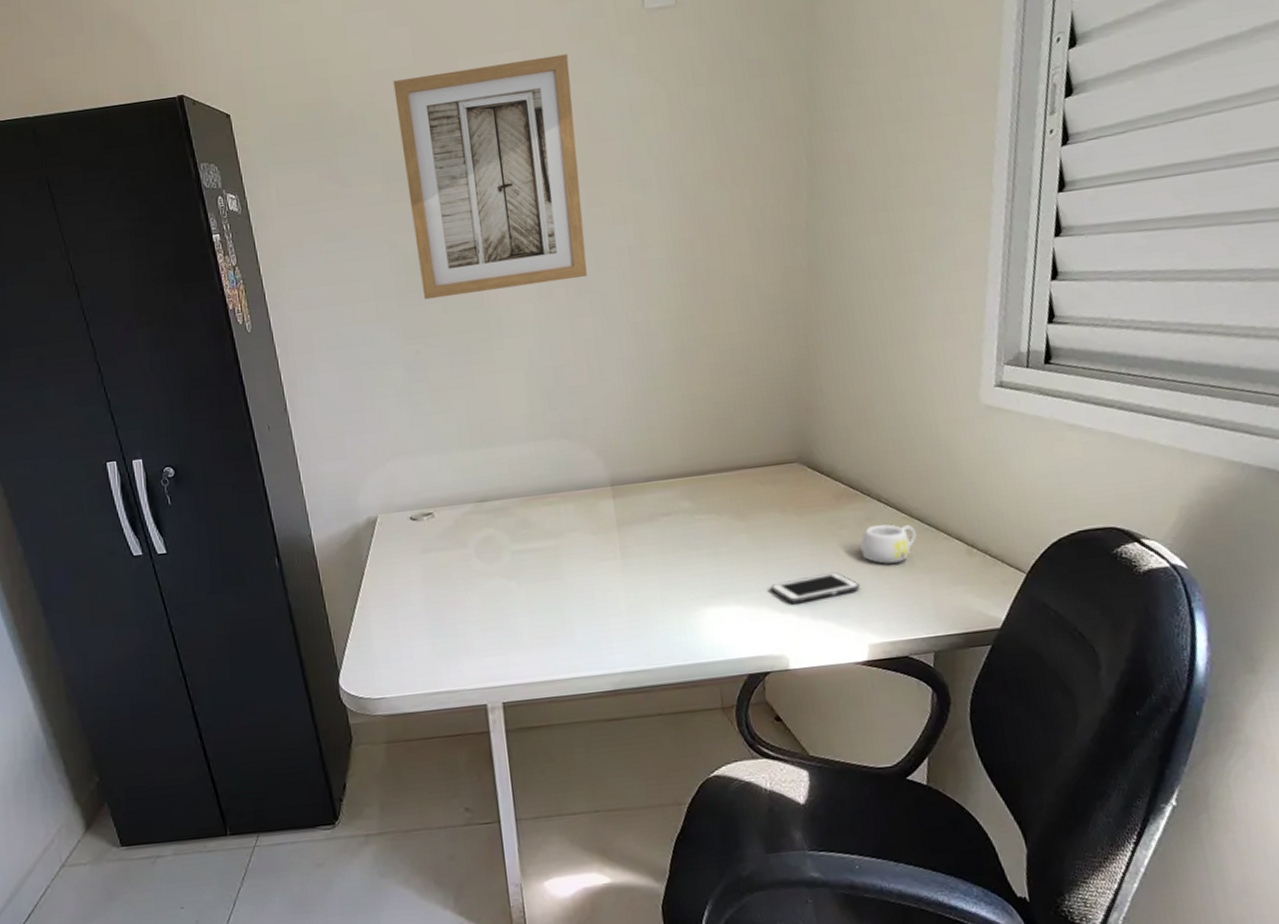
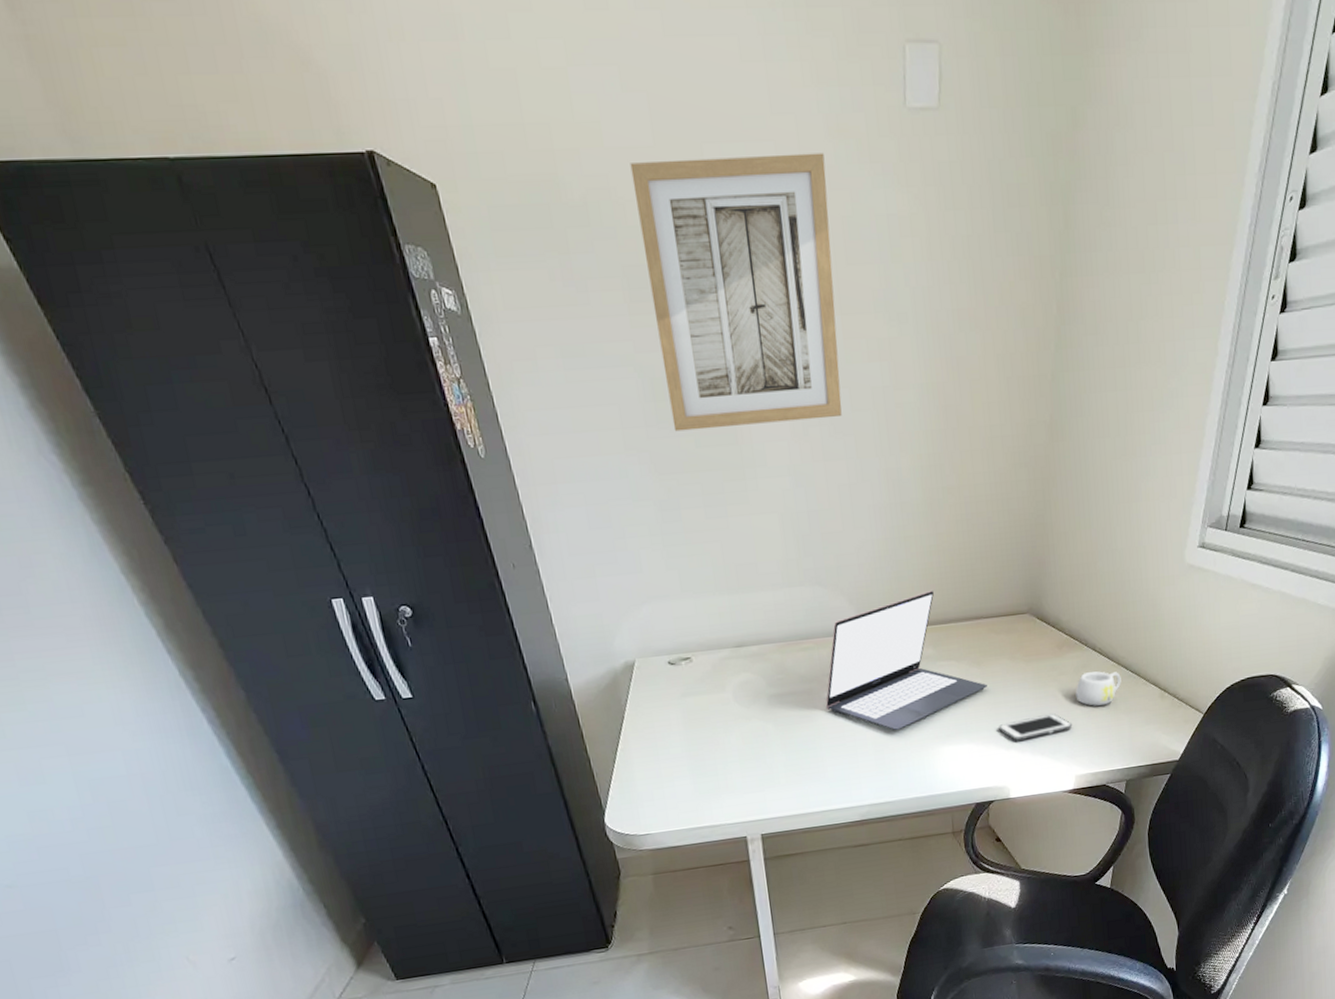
laptop: none [573,440,755,591] -> present [825,590,987,731]

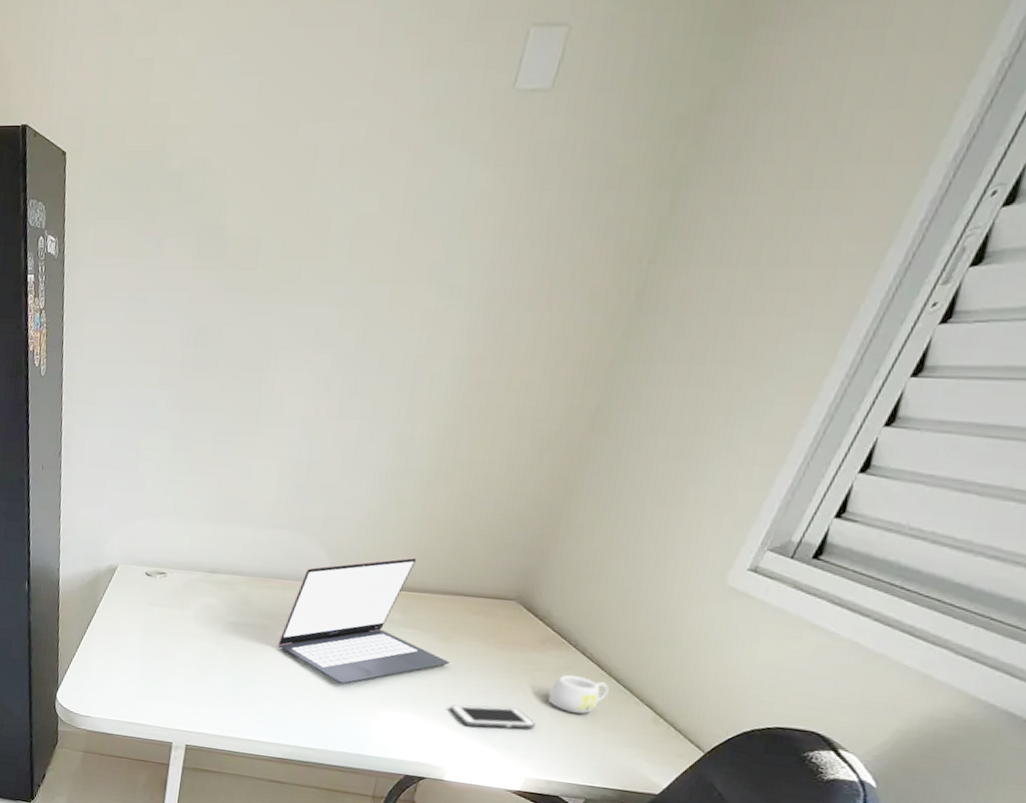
wall art: present [630,153,842,432] -> none [205,131,415,379]

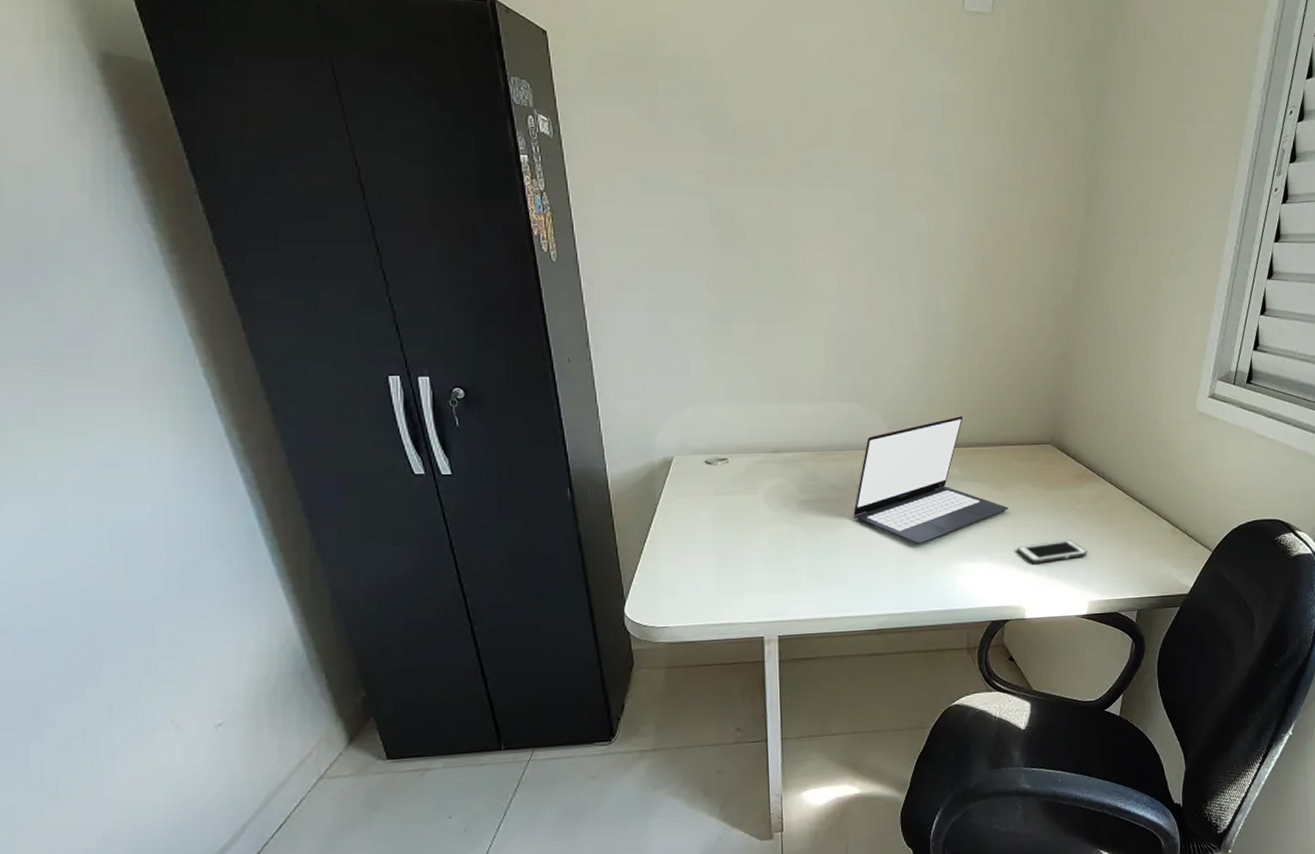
mug: present [548,675,609,714] -> none [1091,503,1135,536]

